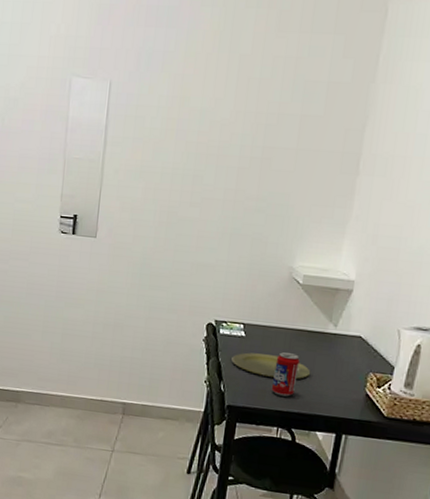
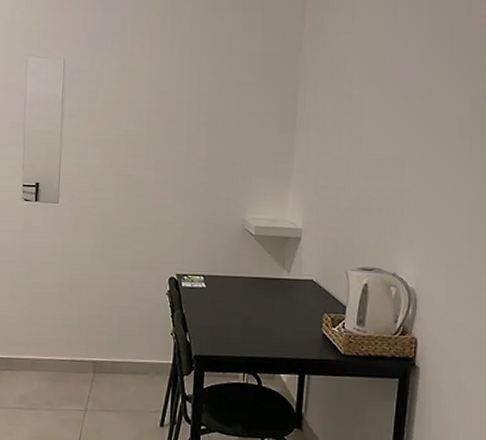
plate: present [231,352,311,379] -> none [195,303,270,325]
beverage can: present [271,352,300,397] -> none [234,300,259,343]

